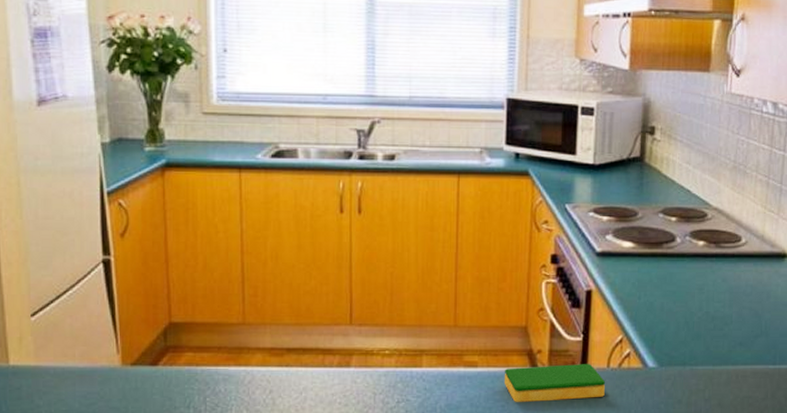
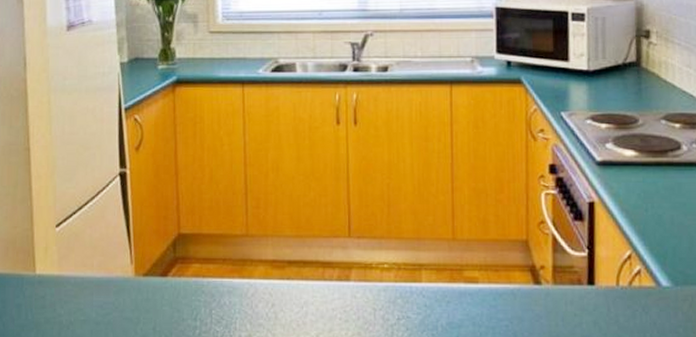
dish sponge: present [504,364,605,402] -> none [506,282,616,322]

